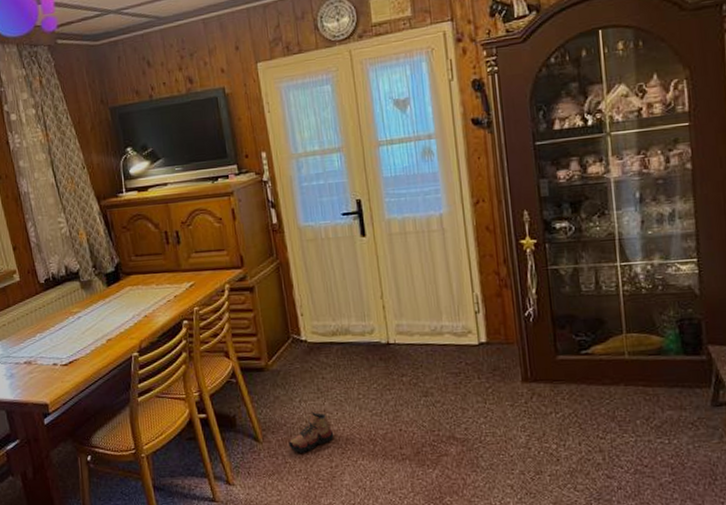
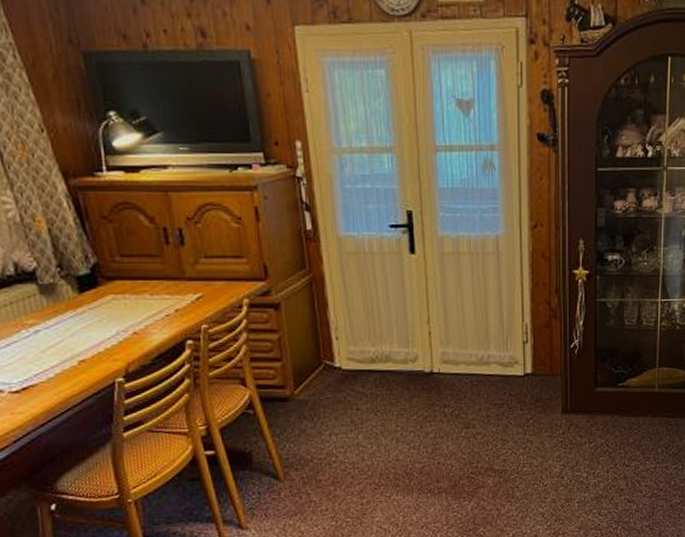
shoe: present [288,411,334,453] -> none [314,445,367,491]

